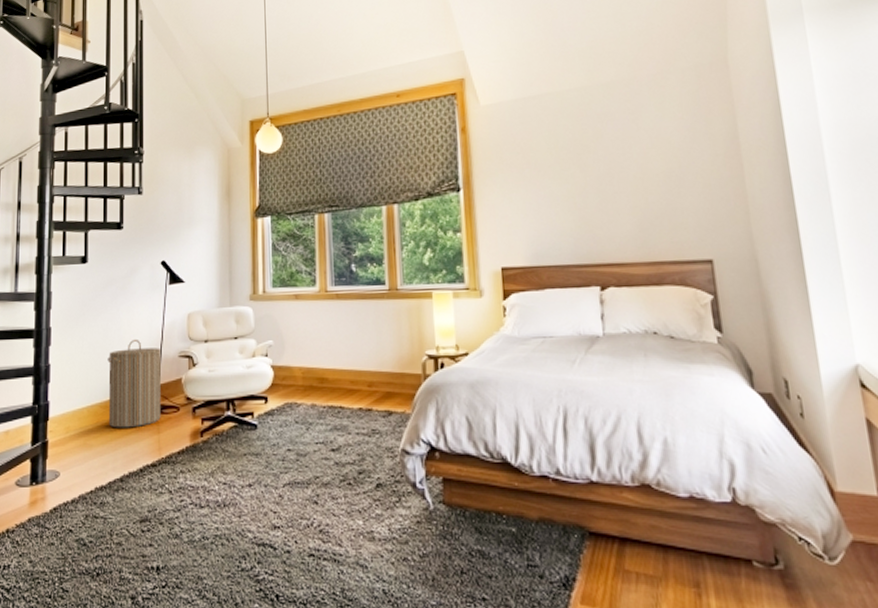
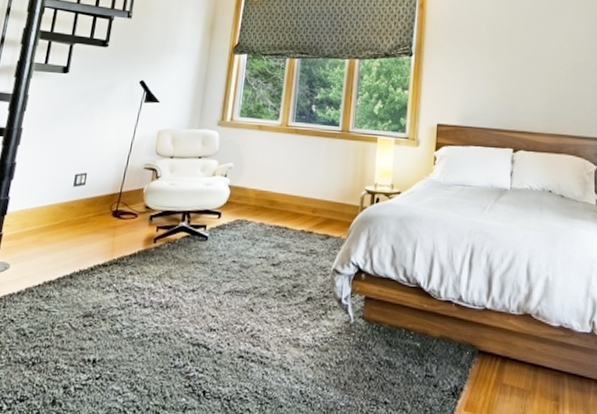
laundry hamper: present [107,338,161,428] -> none [66,148,127,229]

